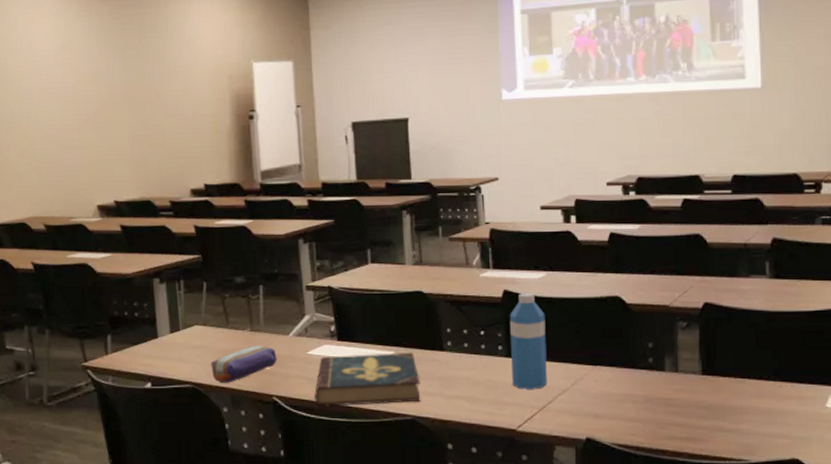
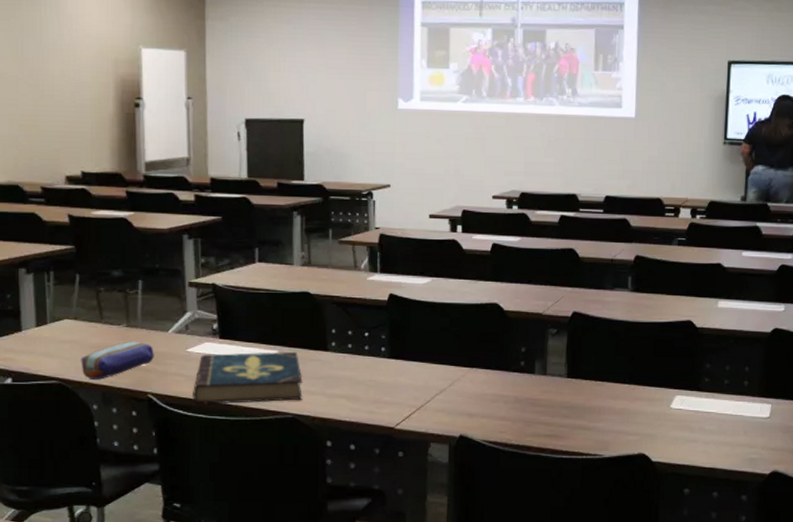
water bottle: present [509,292,547,389] -> none [393,297,428,389]

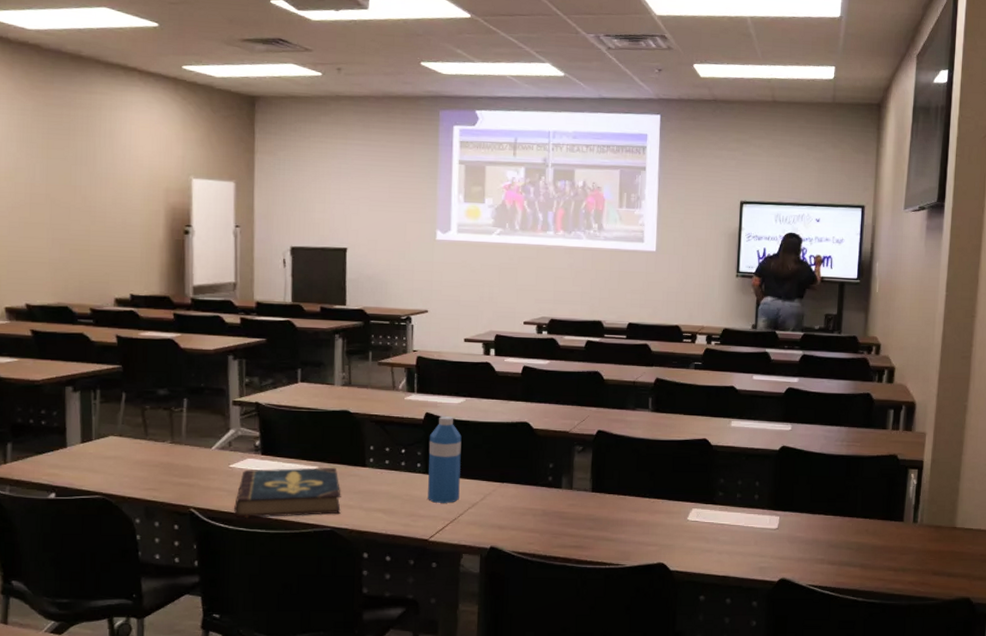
pencil case: present [81,341,154,380] -> none [125,457,197,494]
water bottle: none [393,297,428,389] -> present [428,415,462,503]

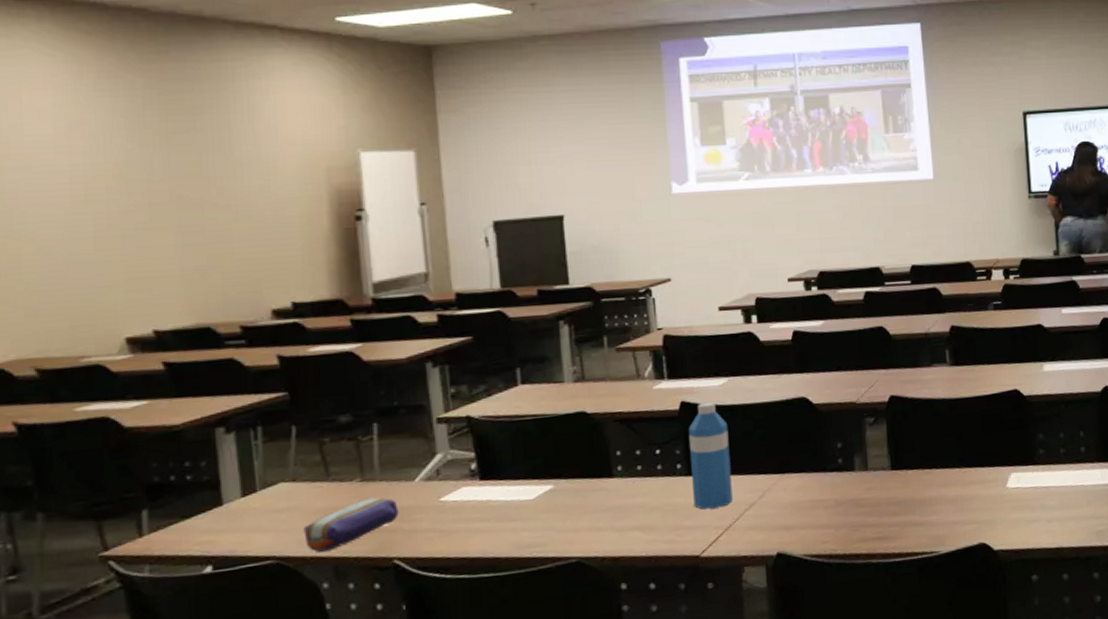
pencil case: none [125,457,197,494] -> present [303,497,399,552]
book: present [234,467,341,519] -> none [450,483,587,563]

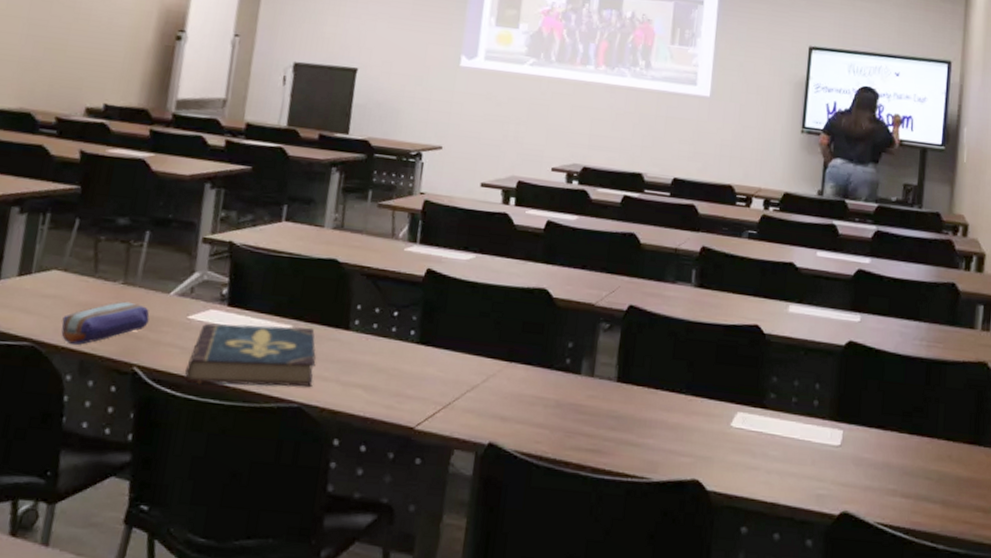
book: none [450,483,587,563] -> present [185,323,316,387]
water bottle: present [688,401,733,510] -> none [419,274,467,383]

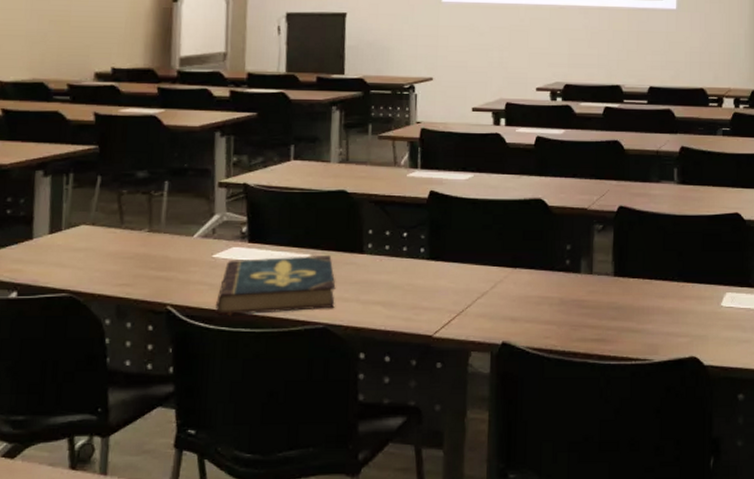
pencil case: present [61,301,150,345] -> none [95,247,177,291]

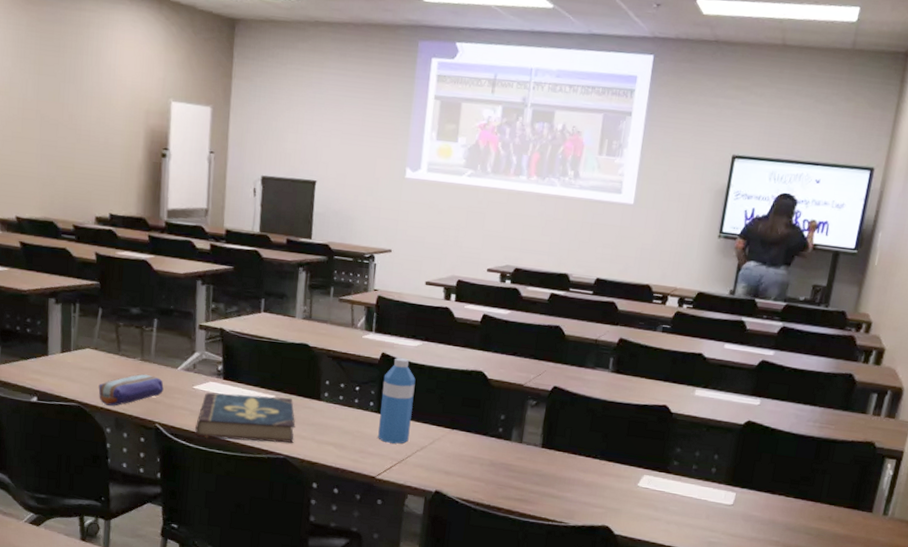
pencil case: none [95,247,177,291] -> present [98,373,164,406]
water bottle: none [432,193,470,293] -> present [378,357,416,444]

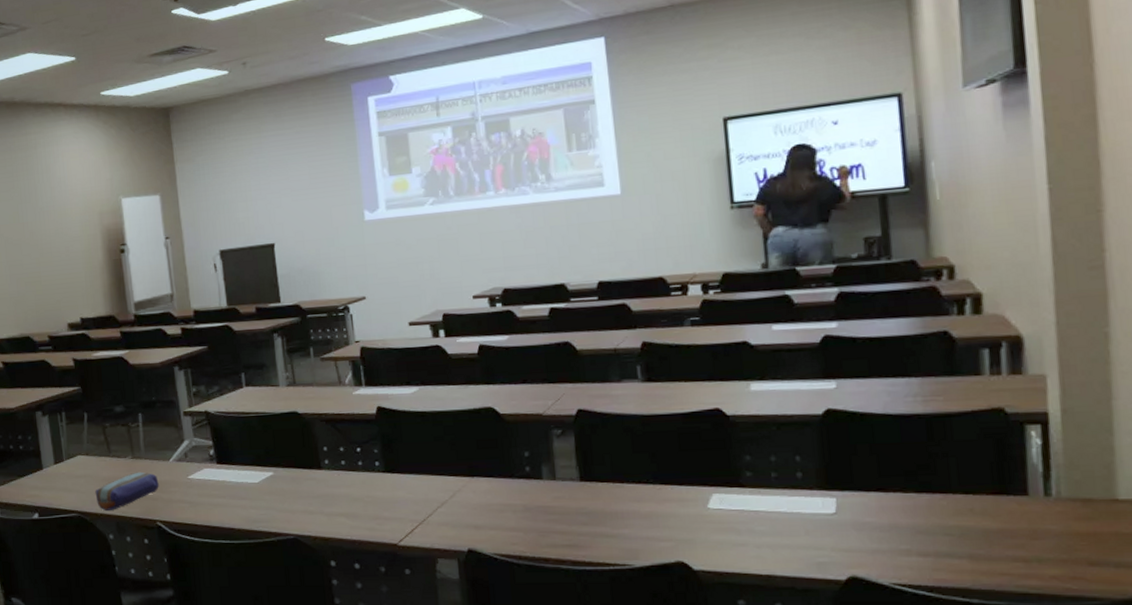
book: present [195,392,296,443] -> none [197,471,302,530]
water bottle: present [378,357,416,444] -> none [384,407,426,504]

